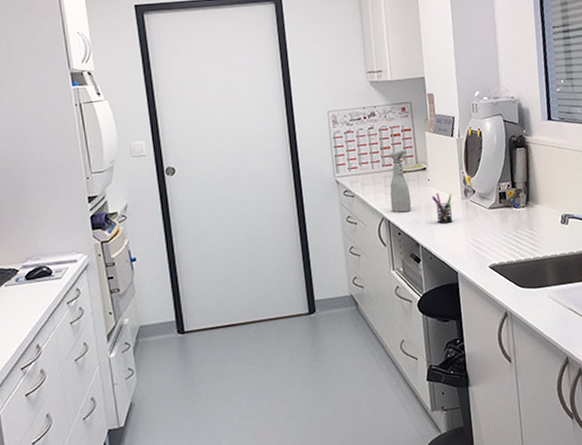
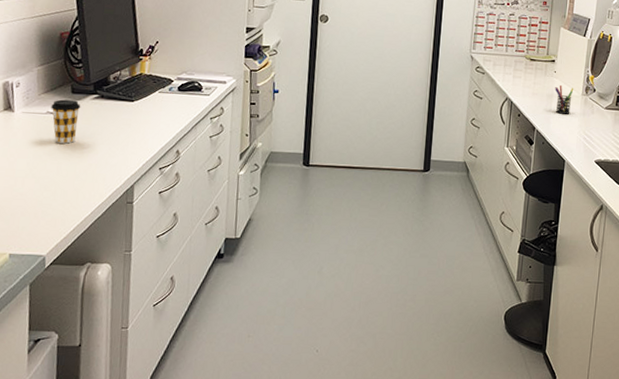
spray bottle: present [388,150,412,213] -> none [516,39,540,97]

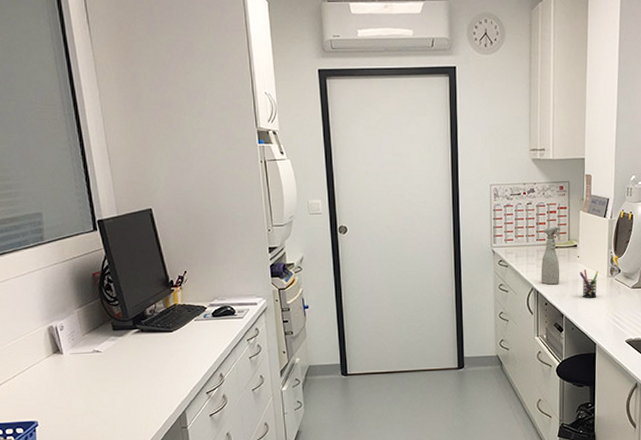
coffee cup: present [51,99,81,144] -> none [96,337,124,379]
spray bottle: none [516,39,540,97] -> present [541,226,560,285]

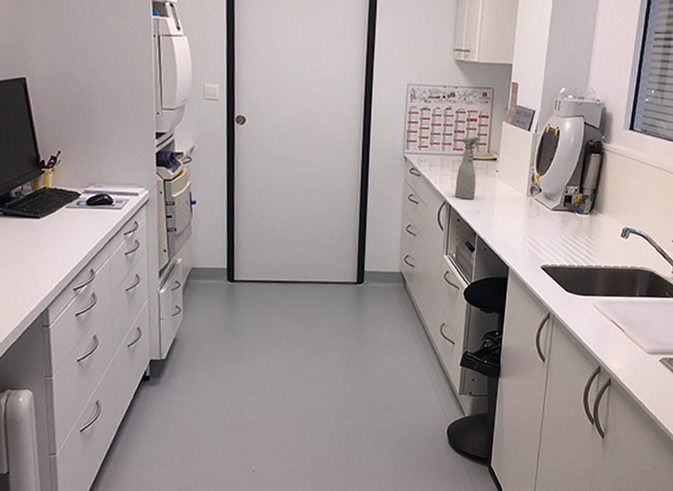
pen holder: present [579,270,599,298] -> none [497,186,518,217]

